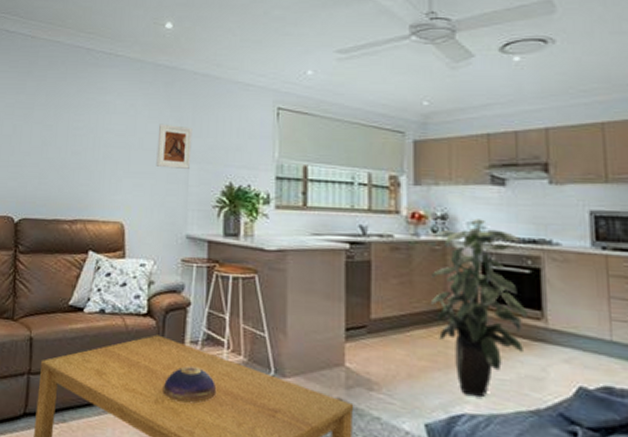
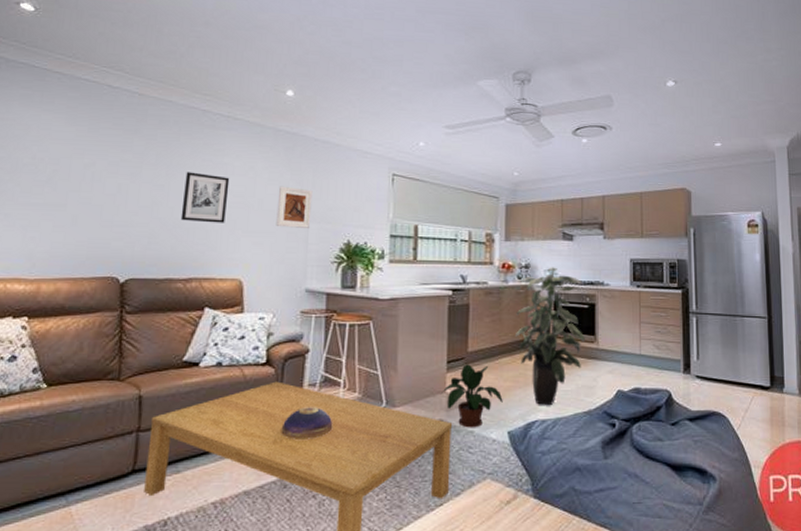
wall art: none [67,111,112,163] -> present [180,172,230,223]
potted plant: none [340,324,417,415] -> present [441,357,503,428]

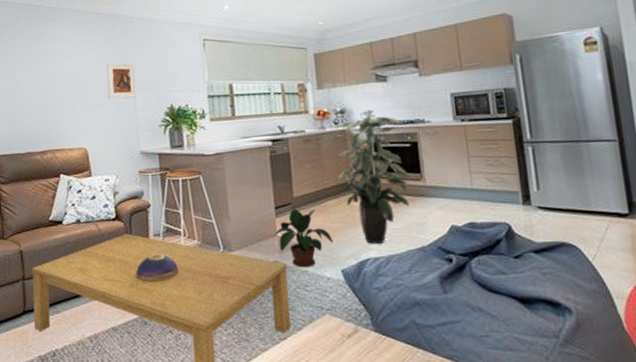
wall art: present [180,172,230,223] -> none [30,60,66,103]

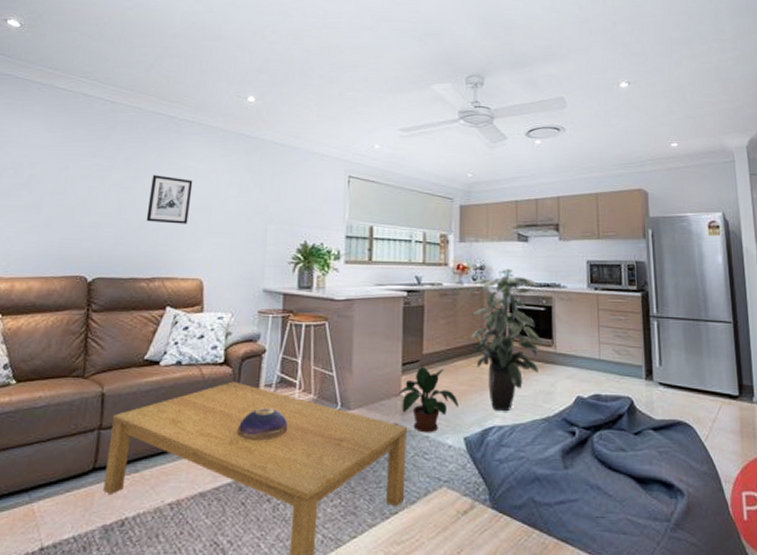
wall art: none [30,60,66,103] -> present [146,175,193,224]
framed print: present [106,62,137,99] -> none [236,188,271,229]

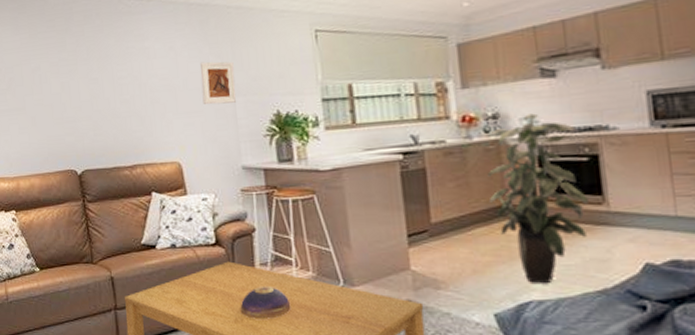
wall art: present [146,175,193,224] -> none [114,61,156,110]
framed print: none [236,188,271,229] -> present [200,61,237,105]
potted plant: present [396,359,459,433] -> none [405,229,483,310]

